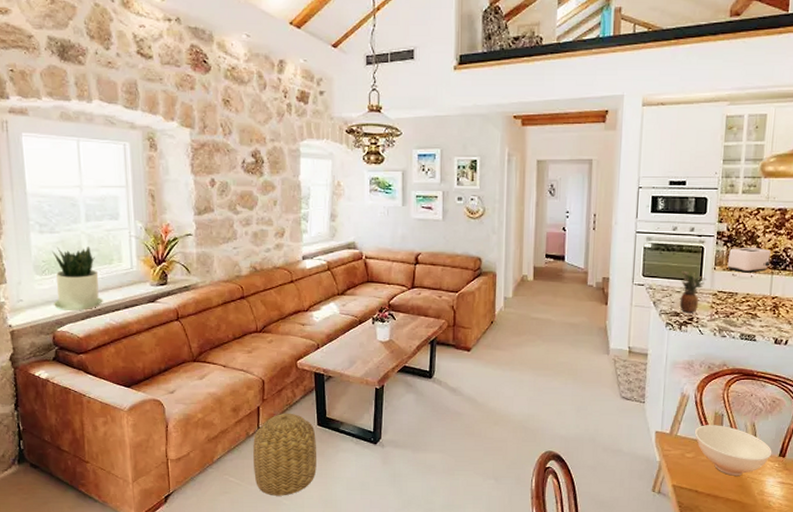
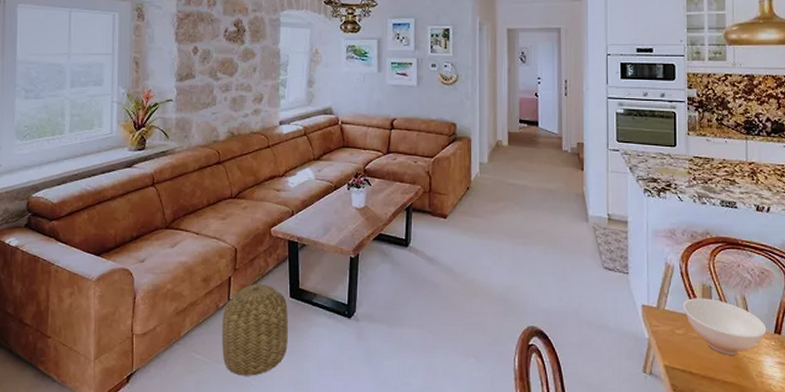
planter: present [52,247,103,310] -> none [30,112,80,176]
fruit: present [679,271,707,313] -> none [656,137,682,179]
toaster: present [727,247,771,273] -> none [700,112,744,138]

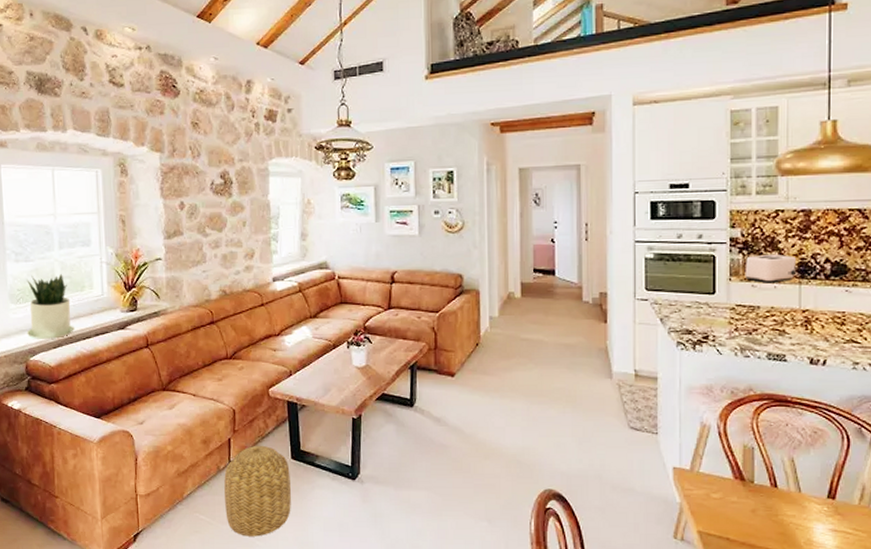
planter: none [30,112,80,176] -> present [26,274,74,339]
bowl: present [682,298,767,355] -> none [720,460,819,521]
toaster: none [700,112,744,138] -> present [744,254,797,283]

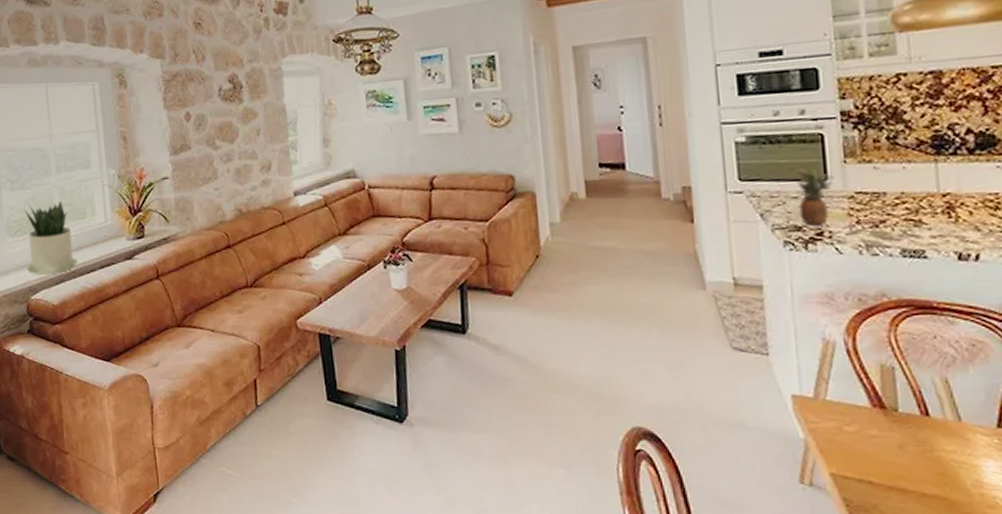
basket: present [224,445,291,537] -> none [251,385,331,493]
fruit: none [691,283,722,330] -> present [796,169,836,226]
toaster: present [744,254,797,283] -> none [862,127,931,164]

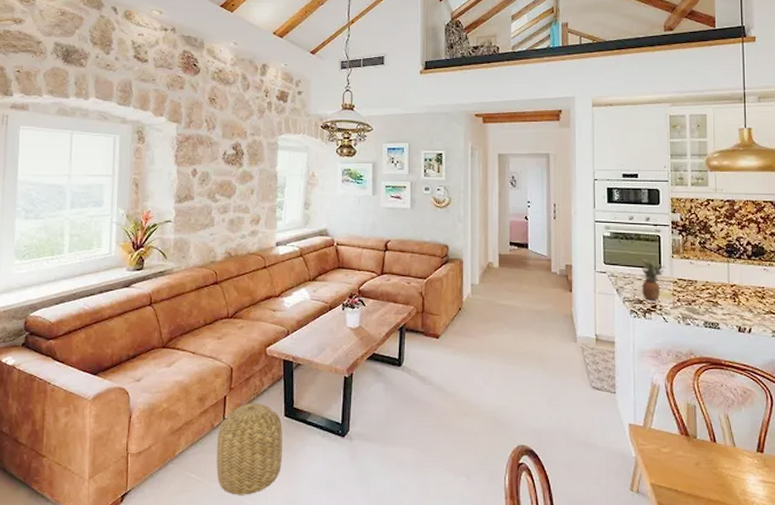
planter: present [24,201,77,275] -> none [29,232,79,295]
basket: none [251,385,331,493] -> present [216,402,282,495]

